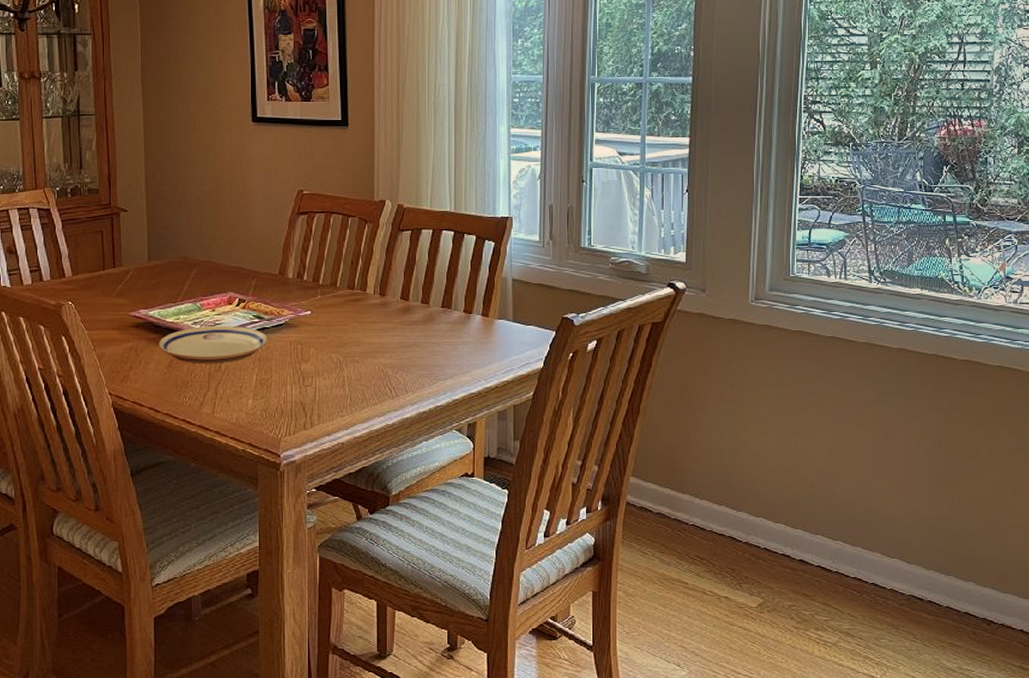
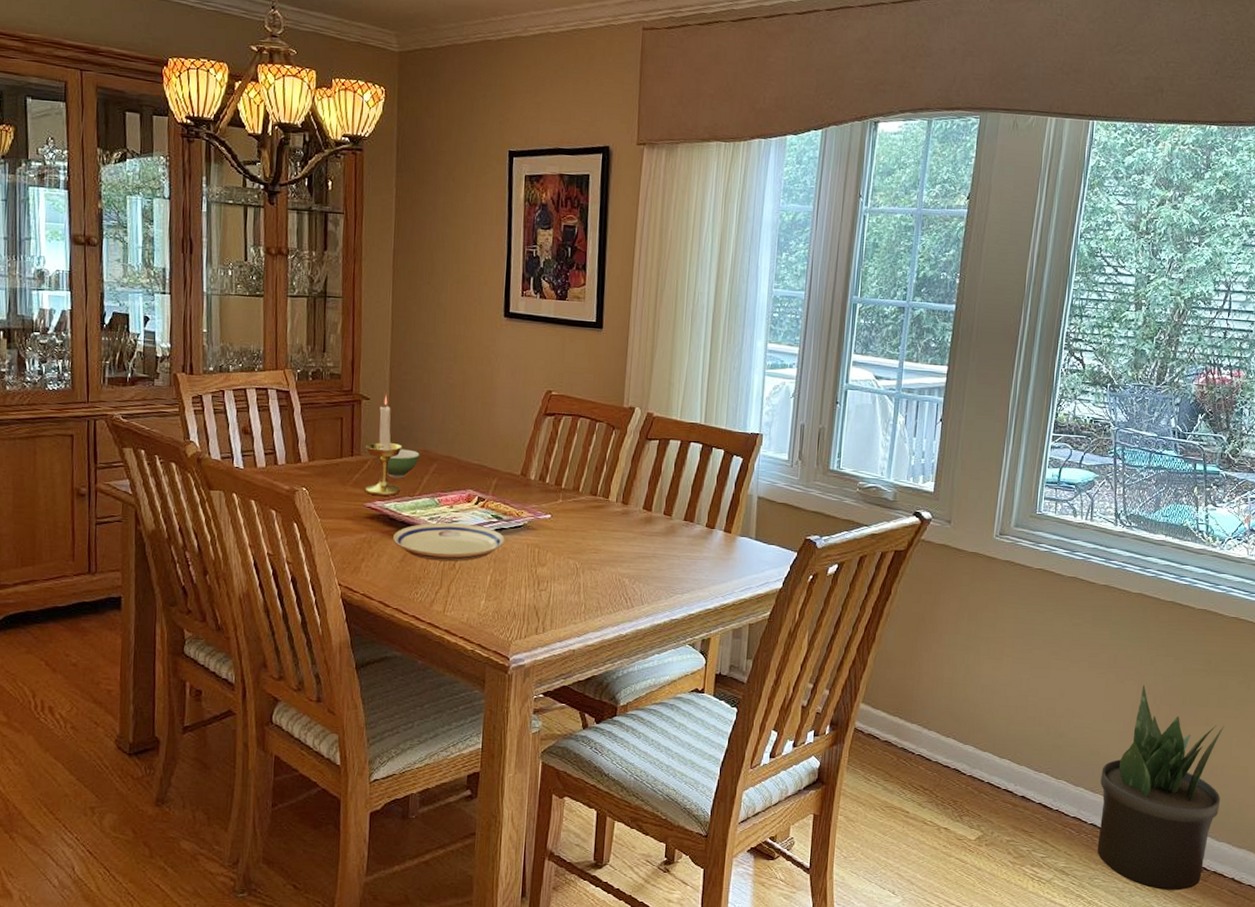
candlestick: none [126,205,164,305] -> present [364,394,403,496]
bowl: none [138,257,180,286] -> present [376,449,420,479]
planter: none [878,439,1001,646] -> present [1097,684,1224,891]

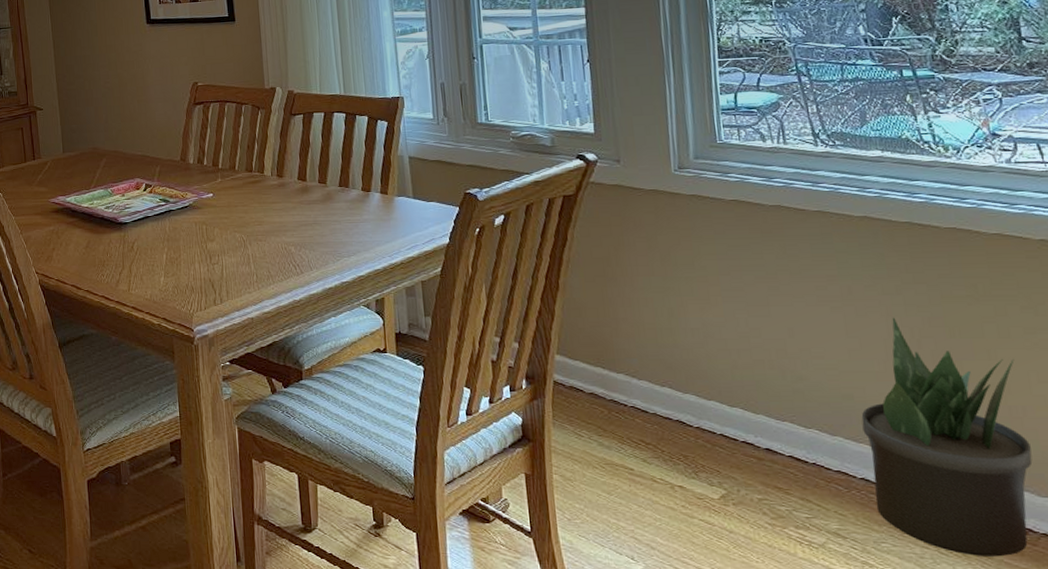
candlestick: present [364,394,403,496] -> none [43,103,79,192]
bowl: present [376,449,420,479] -> none [55,148,91,175]
plate: present [393,522,505,562] -> none [77,209,175,245]

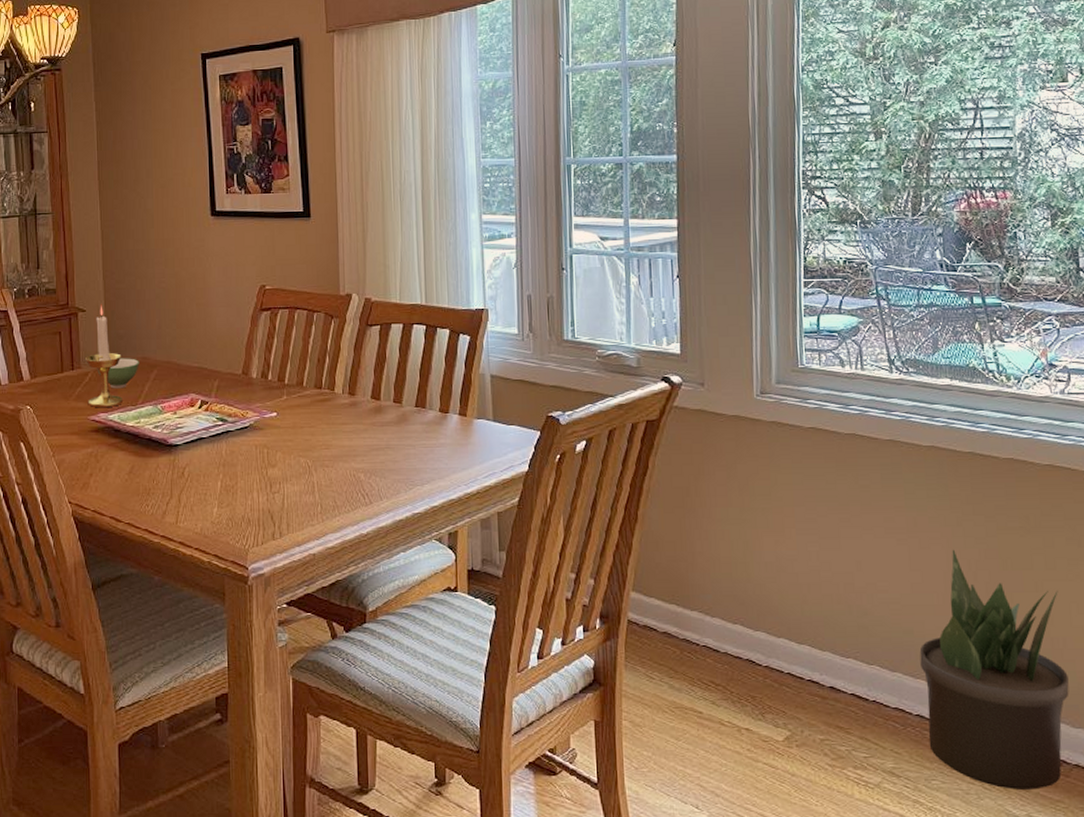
candlestick: none [43,103,79,192] -> present [84,304,124,408]
bowl: none [55,148,91,175] -> present [97,358,139,389]

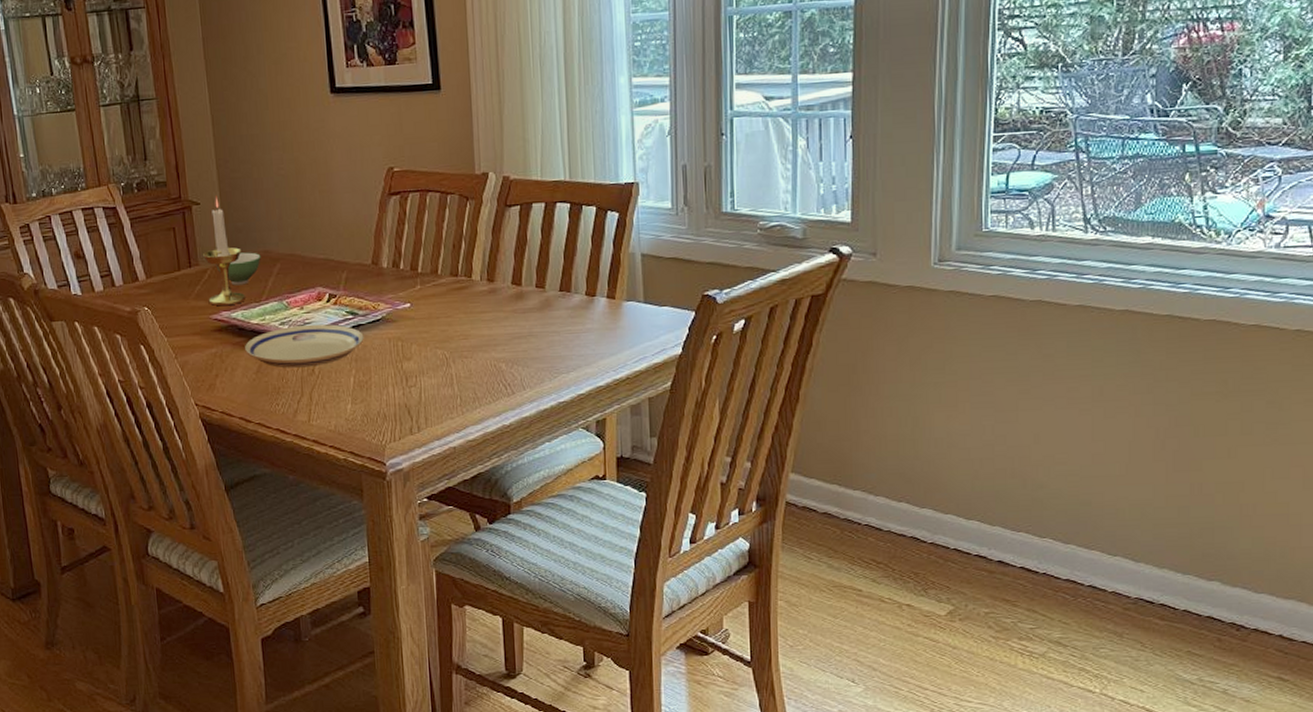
plate: none [120,429,232,470] -> present [245,324,364,368]
planter: present [919,549,1069,790] -> none [1096,417,1255,655]

